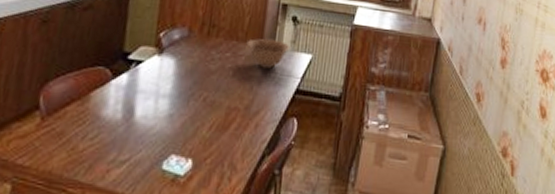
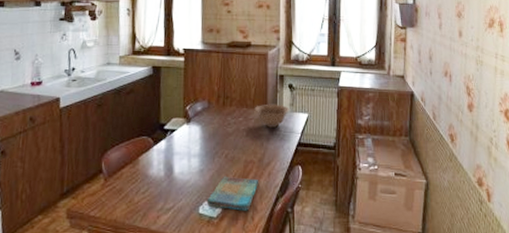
dish towel: none [173,124,243,170] -> present [206,176,259,211]

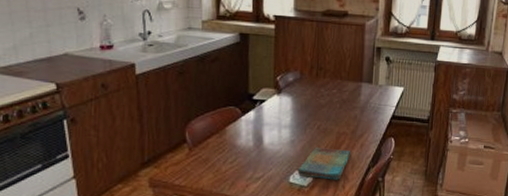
bowl: present [254,104,290,128] -> none [349,76,385,100]

